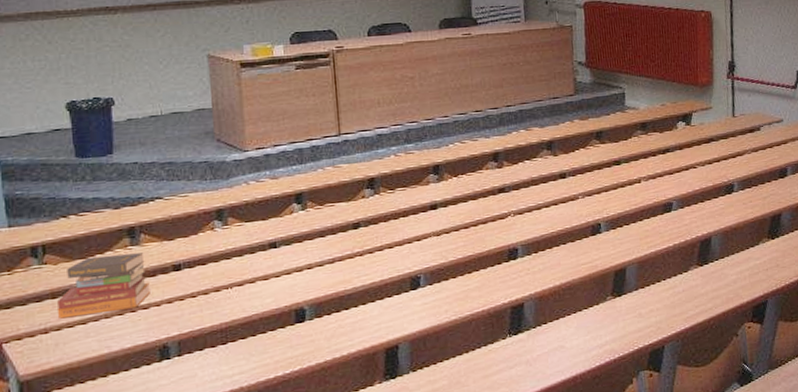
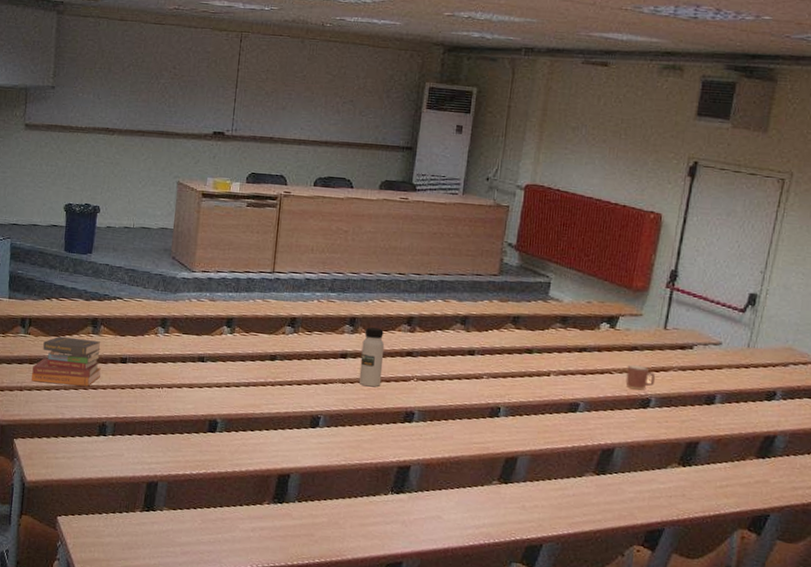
water bottle: none [450,171,478,234] -> present [358,327,385,387]
mug: none [707,154,735,179] -> present [625,364,656,390]

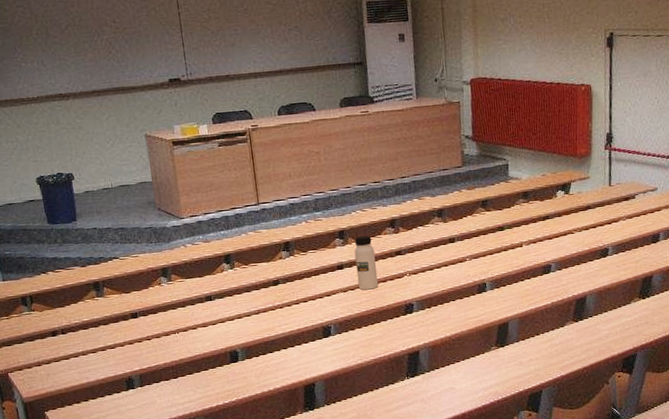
books: present [31,336,101,387] -> none [45,303,115,355]
mug: present [625,364,656,390] -> none [584,221,610,243]

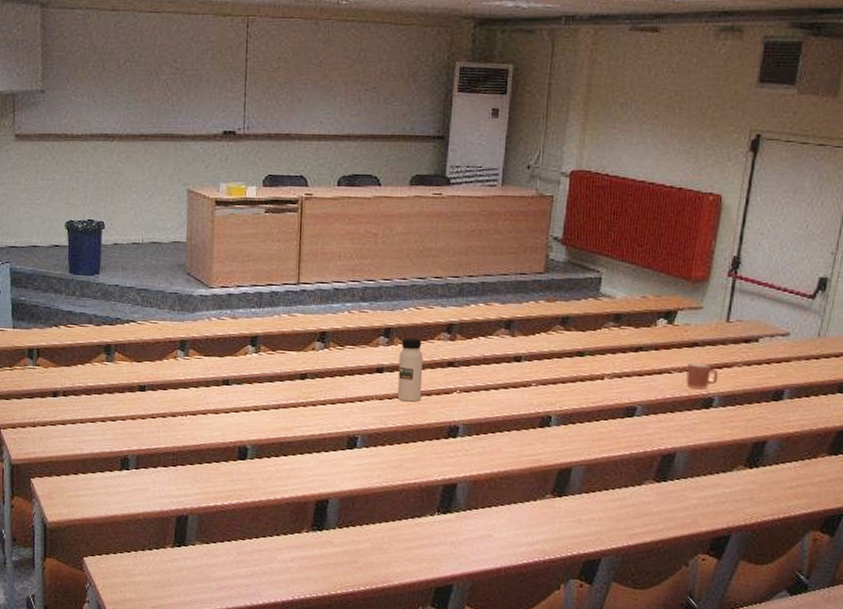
mug: none [584,221,610,243] -> present [686,362,719,389]

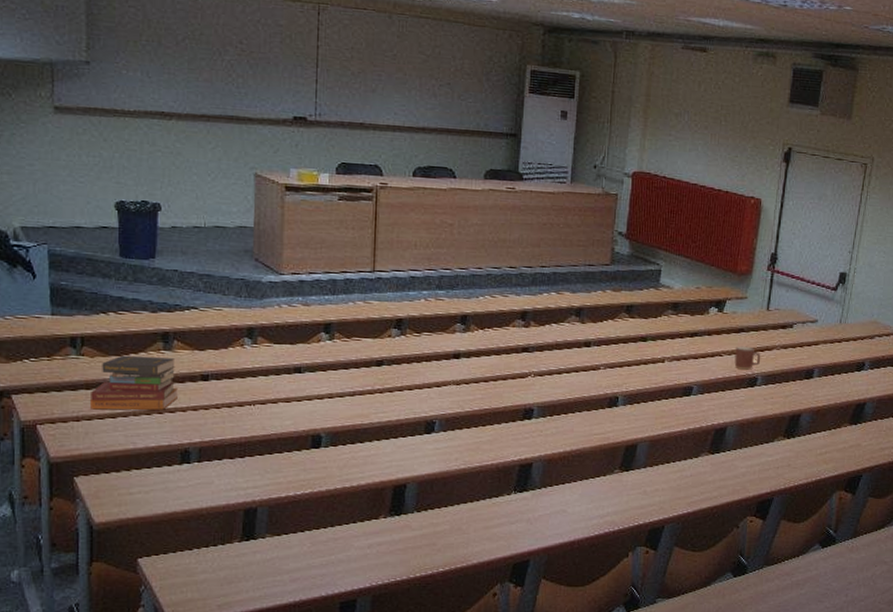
books: none [44,366,118,418] -> present [89,355,178,410]
water bottle: present [397,338,424,402] -> none [474,325,499,386]

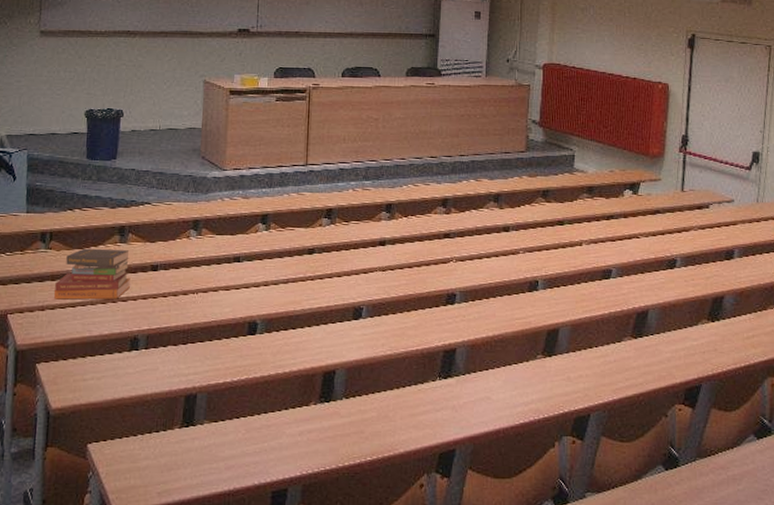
mug: present [734,346,761,370] -> none [652,227,679,252]

